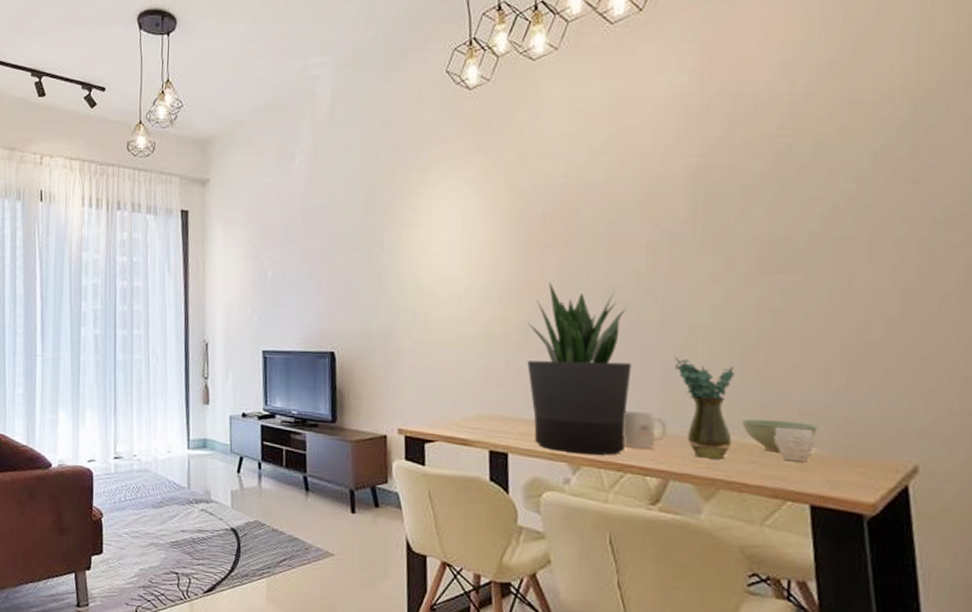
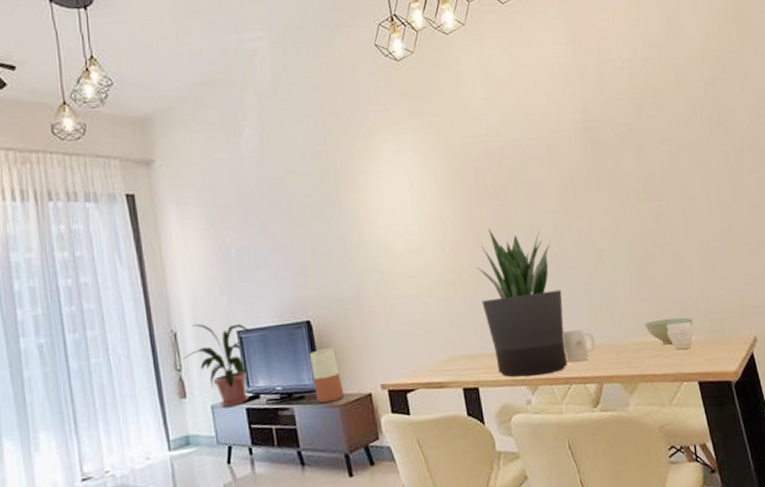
house plant: none [211,337,276,422] -> present [183,323,252,408]
vase: none [329,382,359,436] -> present [310,348,344,404]
vase: present [674,357,735,459] -> none [591,279,641,360]

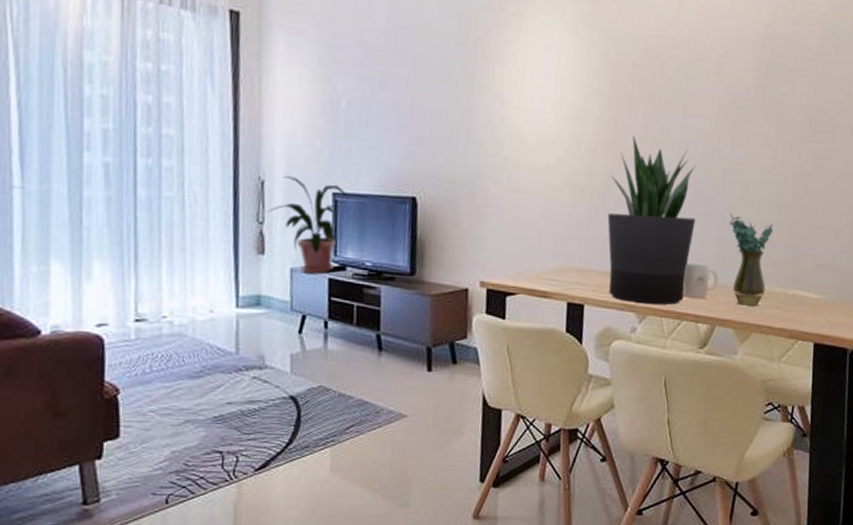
vase: present [310,348,344,404] -> none [407,231,439,290]
vase: none [591,279,641,360] -> present [730,214,774,306]
bowl: present [643,317,694,345] -> none [773,270,827,299]
cup: present [667,321,694,350] -> none [795,277,823,307]

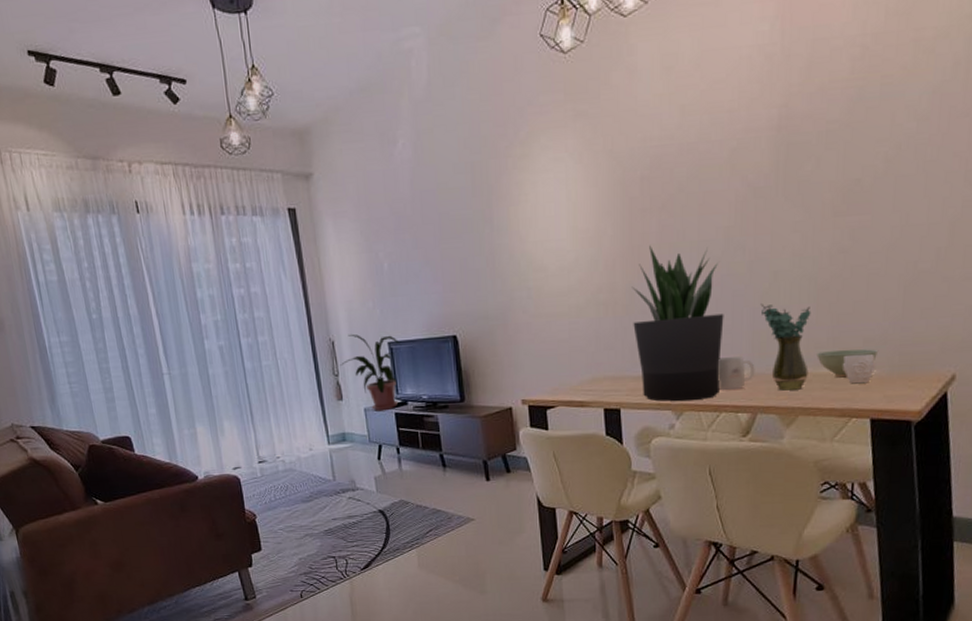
bowl: none [773,270,827,299] -> present [815,349,879,378]
cup: none [795,277,823,307] -> present [843,353,875,384]

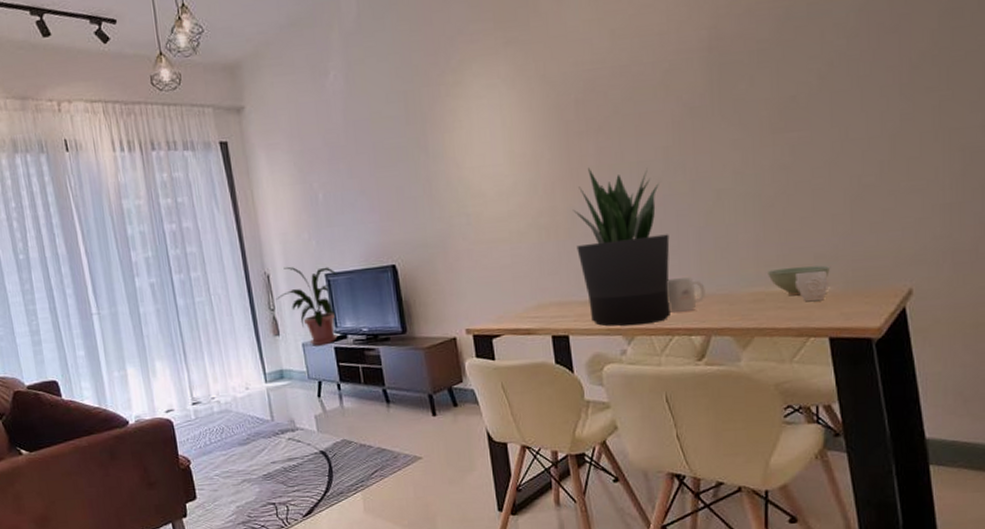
vase: present [760,304,811,391] -> none [705,223,761,311]

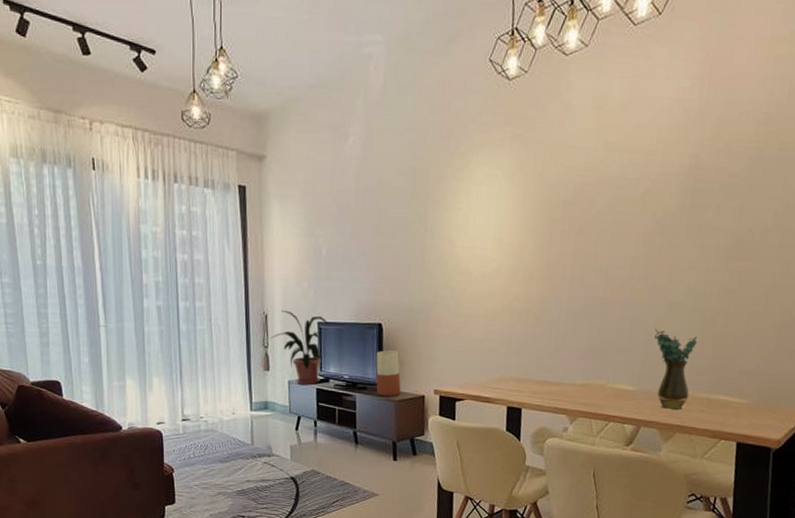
vase: none [395,292,429,345] -> present [376,350,401,397]
planter: present [573,167,670,326] -> none [541,264,623,408]
mug: present [667,277,706,314] -> none [609,373,644,403]
vase: none [705,223,761,311] -> present [655,329,697,410]
bowl: present [766,265,831,296] -> none [696,378,751,403]
cup: present [795,270,828,302] -> none [718,383,746,411]

